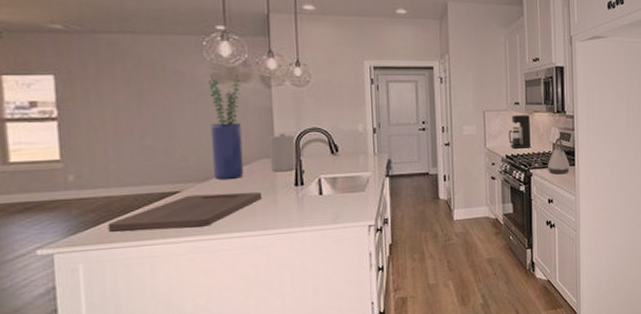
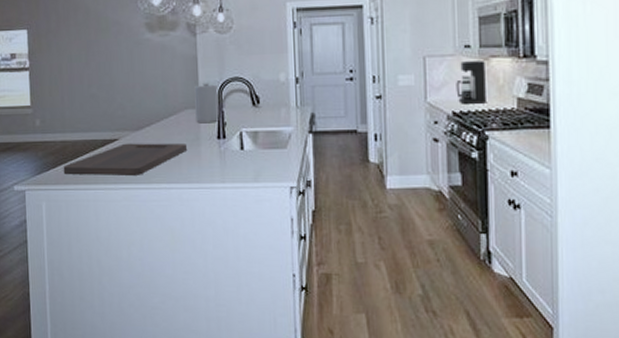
vase: present [208,74,244,180] -> none [142,23,172,129]
kettle: present [548,138,570,175] -> none [510,91,543,139]

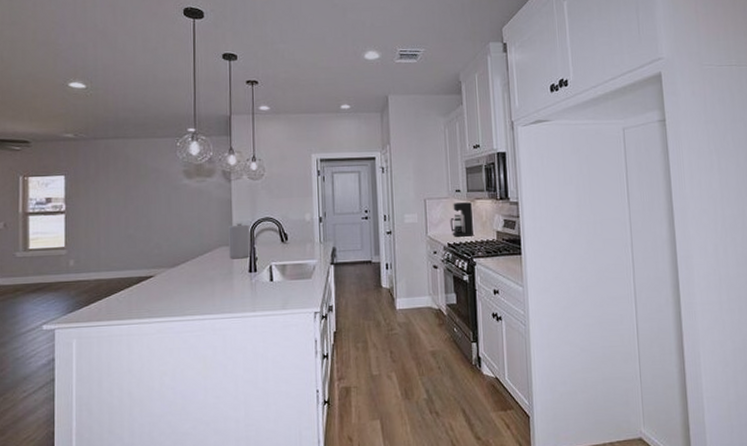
cutting board: present [63,143,188,175] -> none [96,277,221,311]

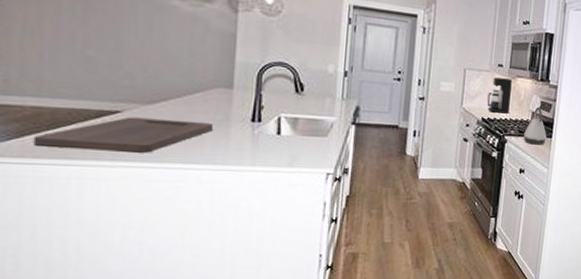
cutting board: none [96,277,221,311] -> present [33,116,214,153]
paper towel holder: present [228,223,250,259] -> none [227,63,258,105]
kettle: none [492,226,516,264] -> present [523,107,547,145]

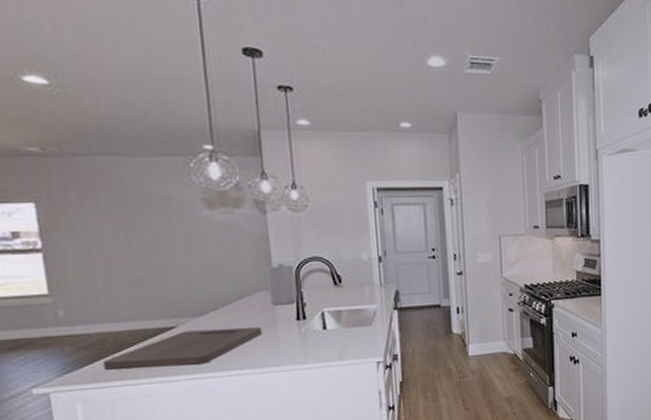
paper towel holder: none [227,63,258,105] -> present [267,263,296,306]
coffee maker: present [487,77,512,114] -> none [527,240,552,278]
kettle: present [523,107,547,145] -> none [571,265,596,306]

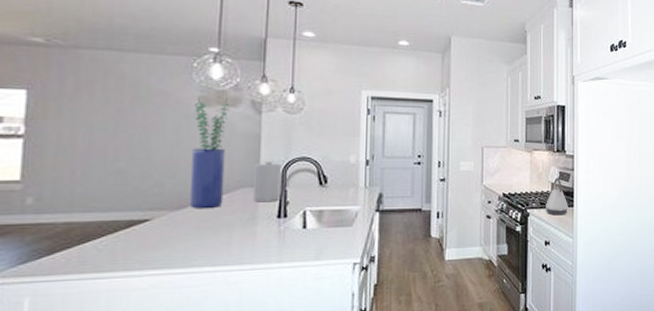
cutting board: present [102,327,263,370] -> none [63,223,241,262]
vase: none [198,199,242,314] -> present [189,97,229,208]
kettle: none [571,265,596,306] -> present [546,178,568,216]

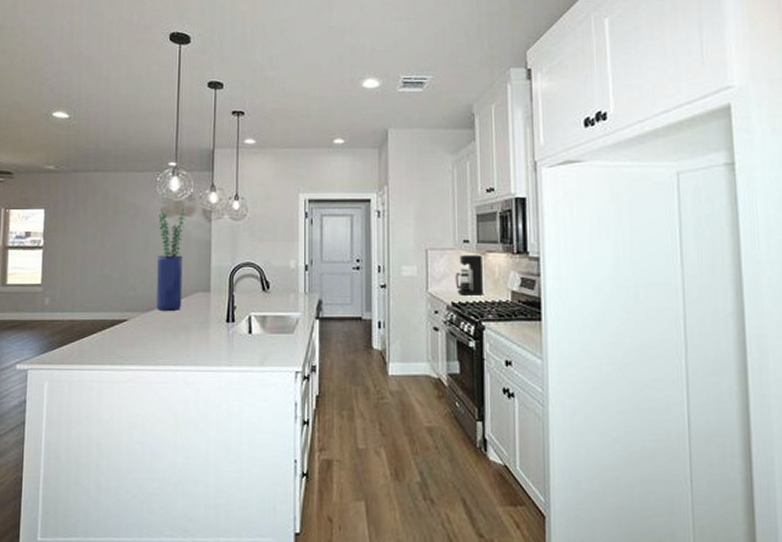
paper towel holder: present [253,162,282,203] -> none [206,267,230,307]
coffee maker: none [506,153,529,187] -> present [455,255,483,295]
kettle: present [546,178,568,216] -> none [505,285,535,330]

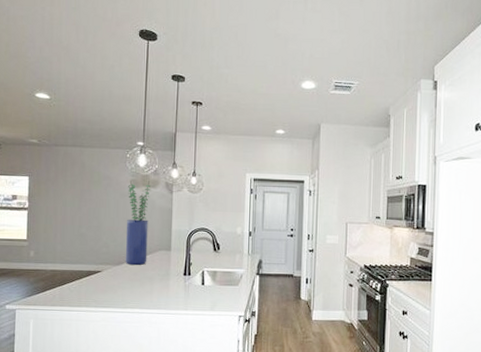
coffee maker: present [455,255,483,295] -> none [368,228,390,260]

